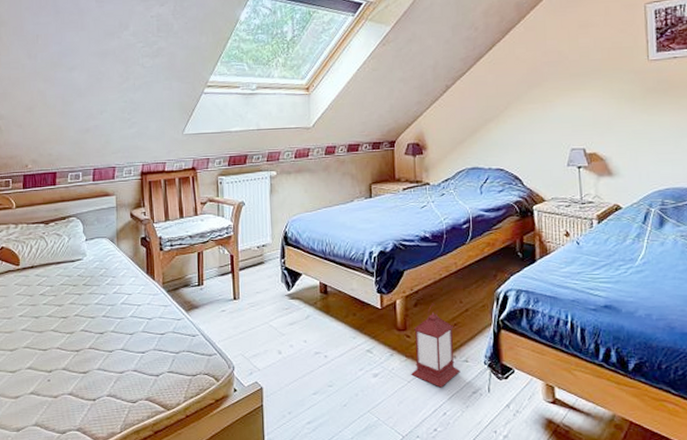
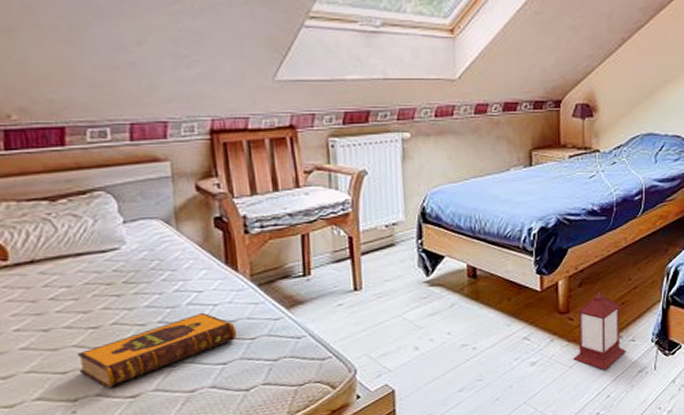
hardback book: none [53,310,152,364] -> present [76,312,236,389]

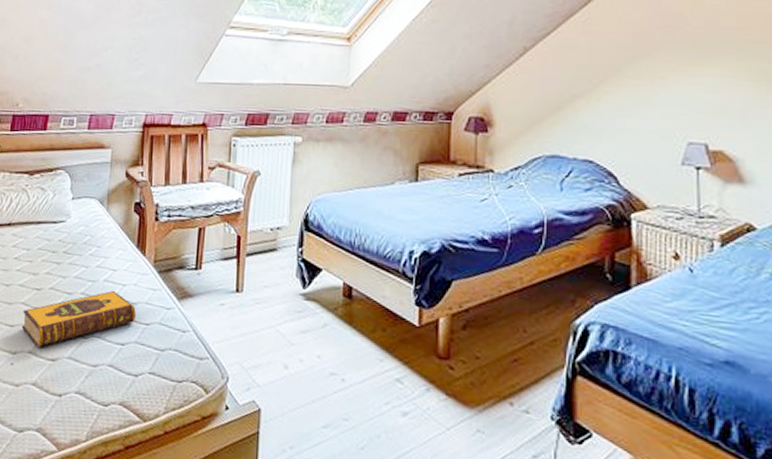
lantern: present [573,282,626,370] -> none [451,327,518,443]

